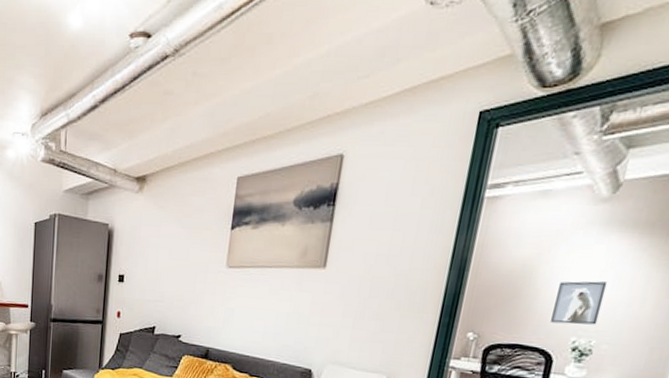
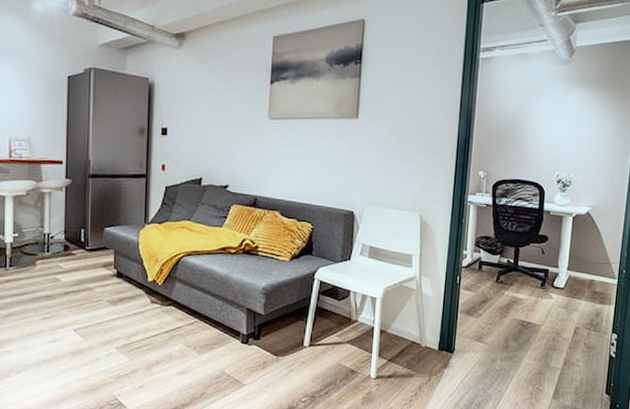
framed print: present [551,281,608,325] -> none [539,126,575,161]

